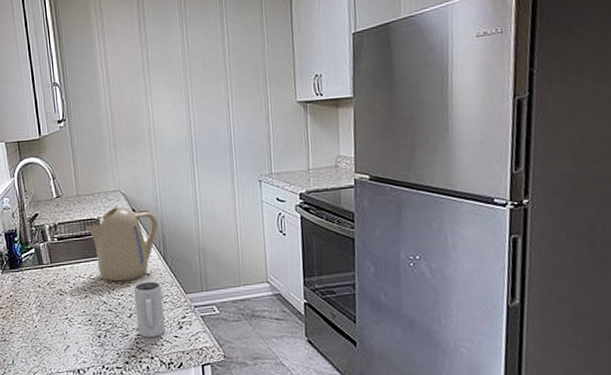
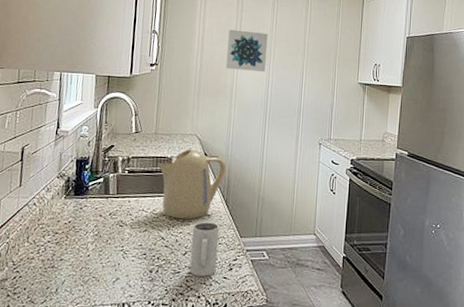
wall art: none [135,62,184,112] -> present [226,29,268,72]

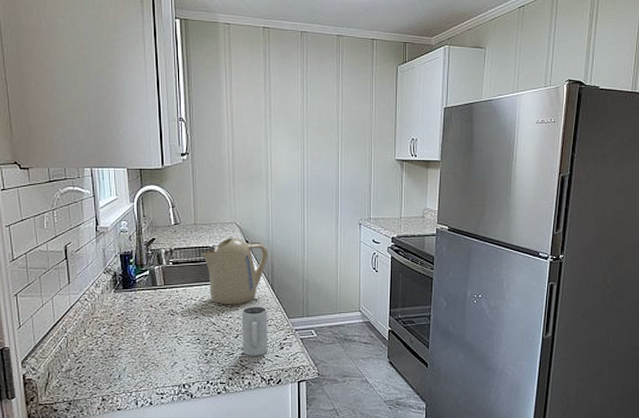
wall art: present [226,29,268,72] -> none [258,111,300,154]

